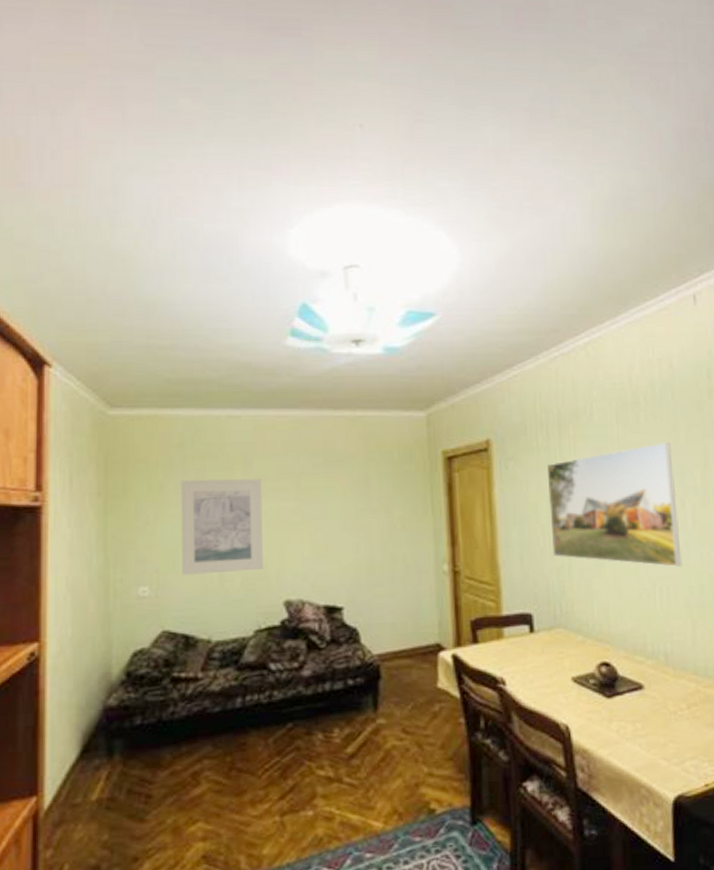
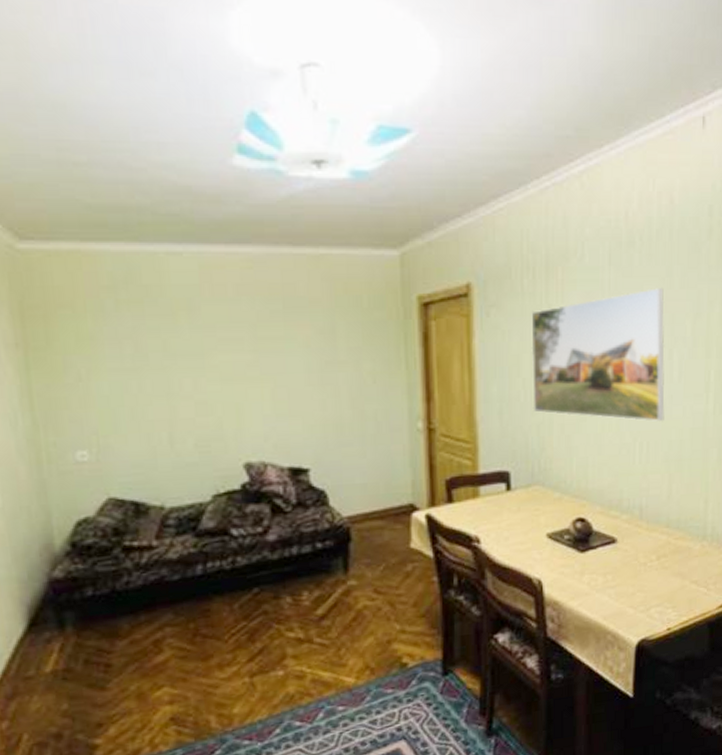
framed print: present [181,479,263,575] -> none [116,327,218,437]

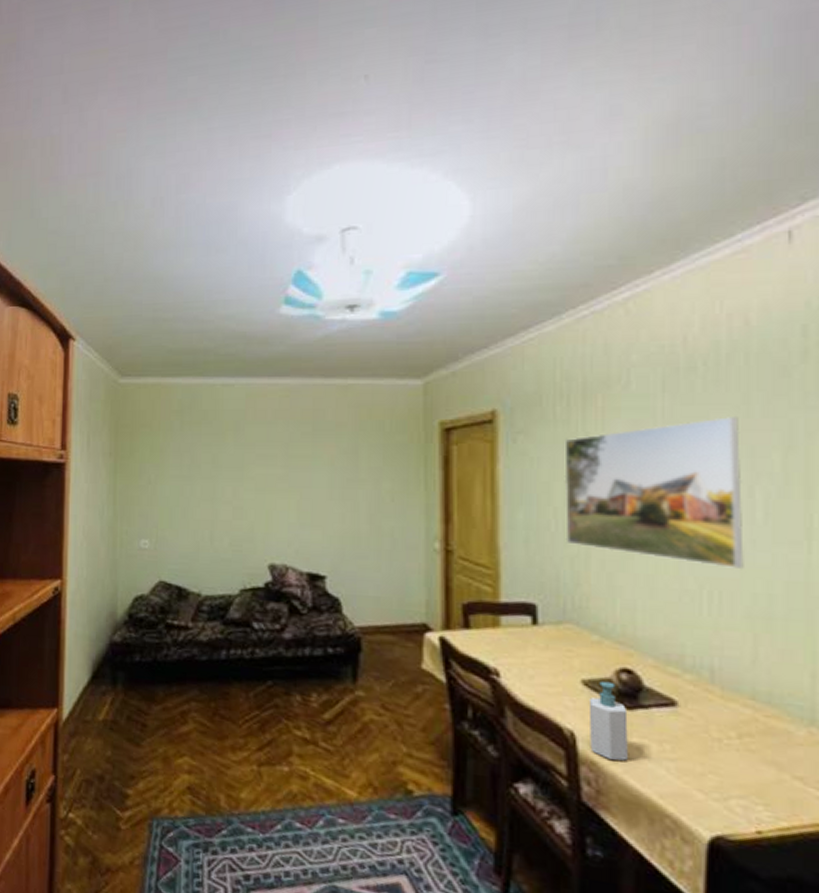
soap bottle: none [552,531,582,598] -> present [588,681,628,761]

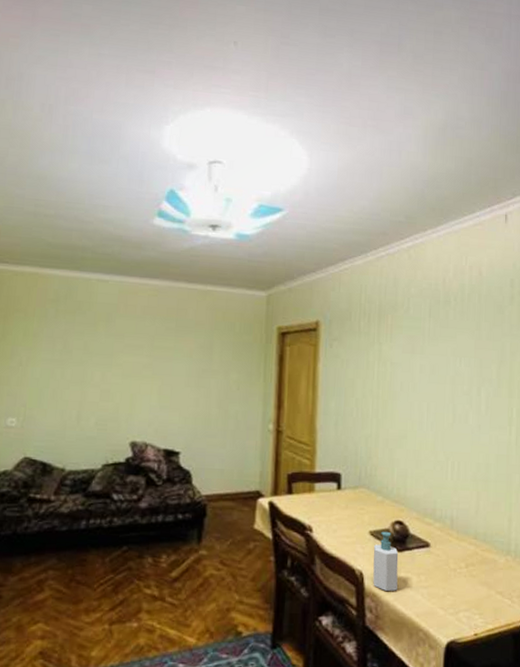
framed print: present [564,417,744,569] -> none [363,338,474,446]

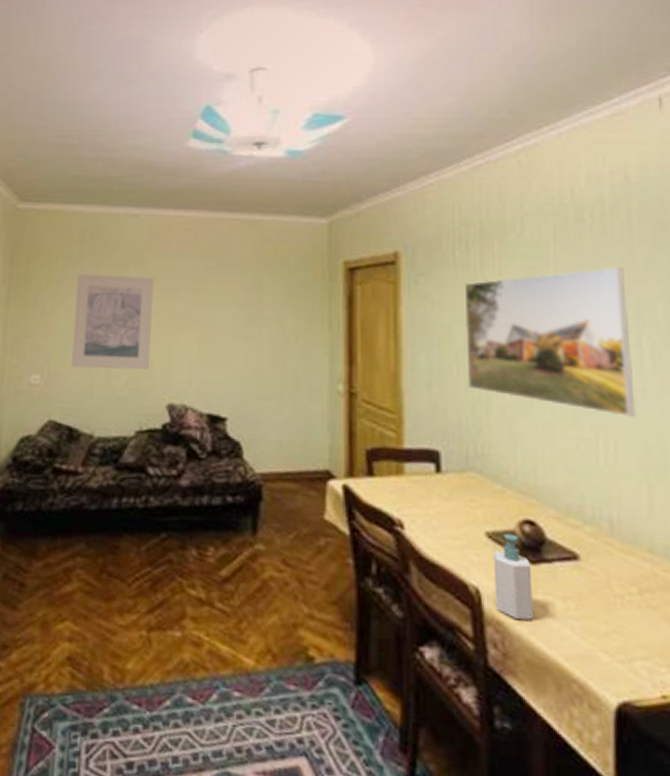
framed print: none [46,330,121,414] -> present [71,273,154,370]
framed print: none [363,338,474,446] -> present [464,267,636,417]

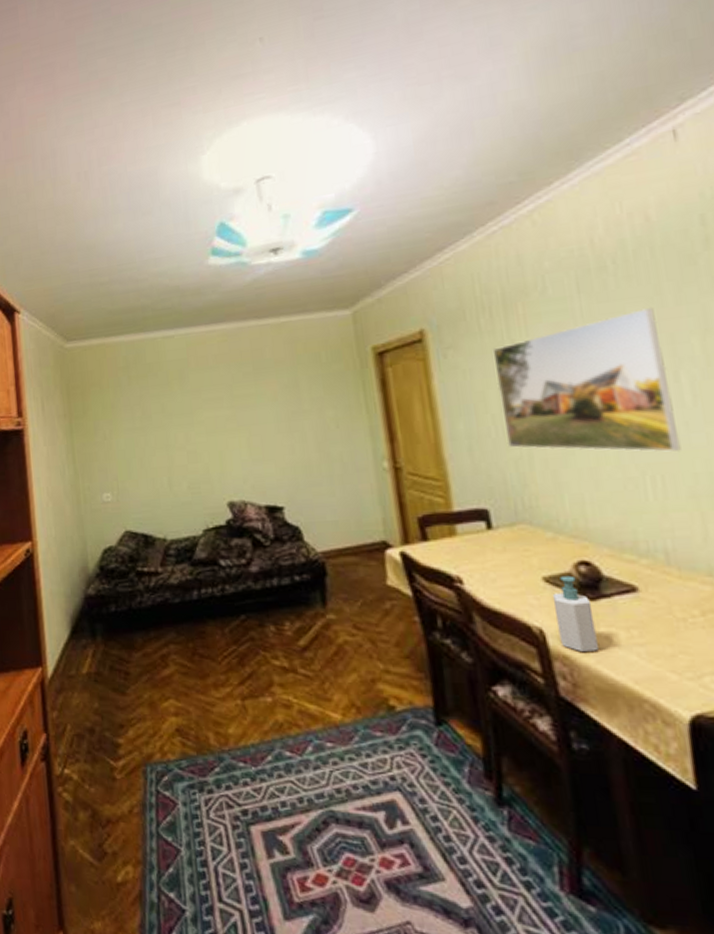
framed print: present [71,273,154,370] -> none [129,391,206,482]

